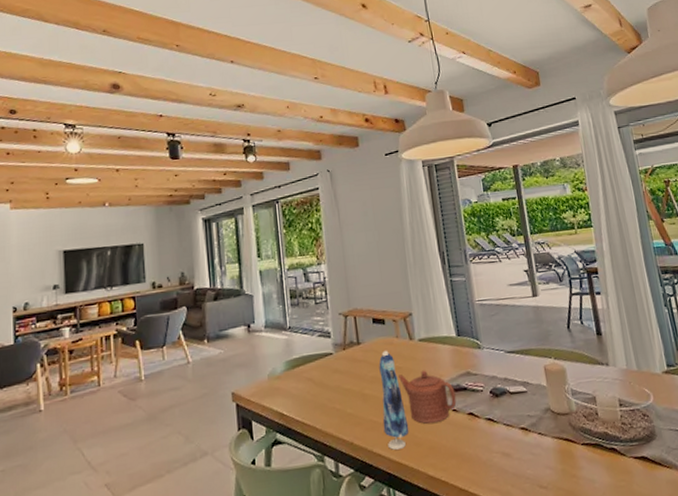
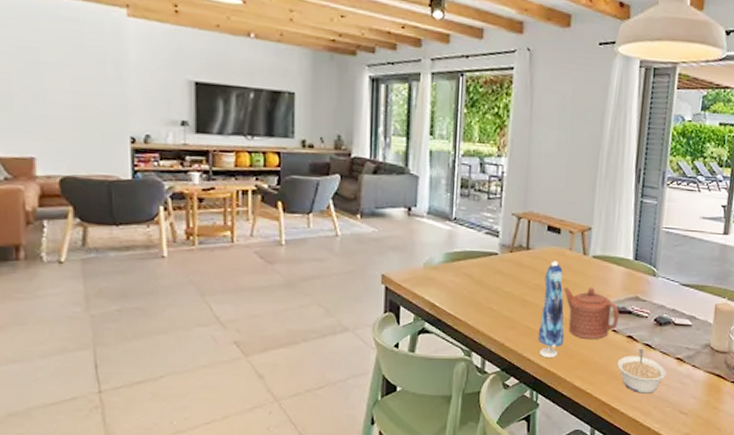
legume: none [464,423,516,473] -> present [617,348,667,394]

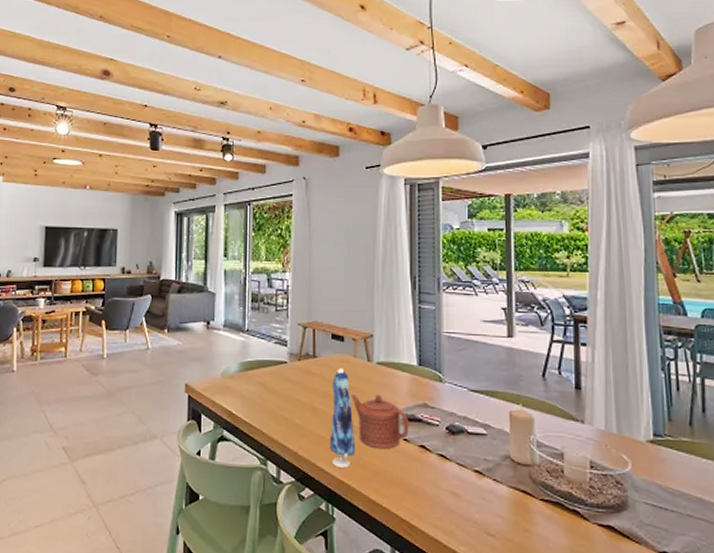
legume: present [617,348,667,394] -> none [412,459,467,511]

